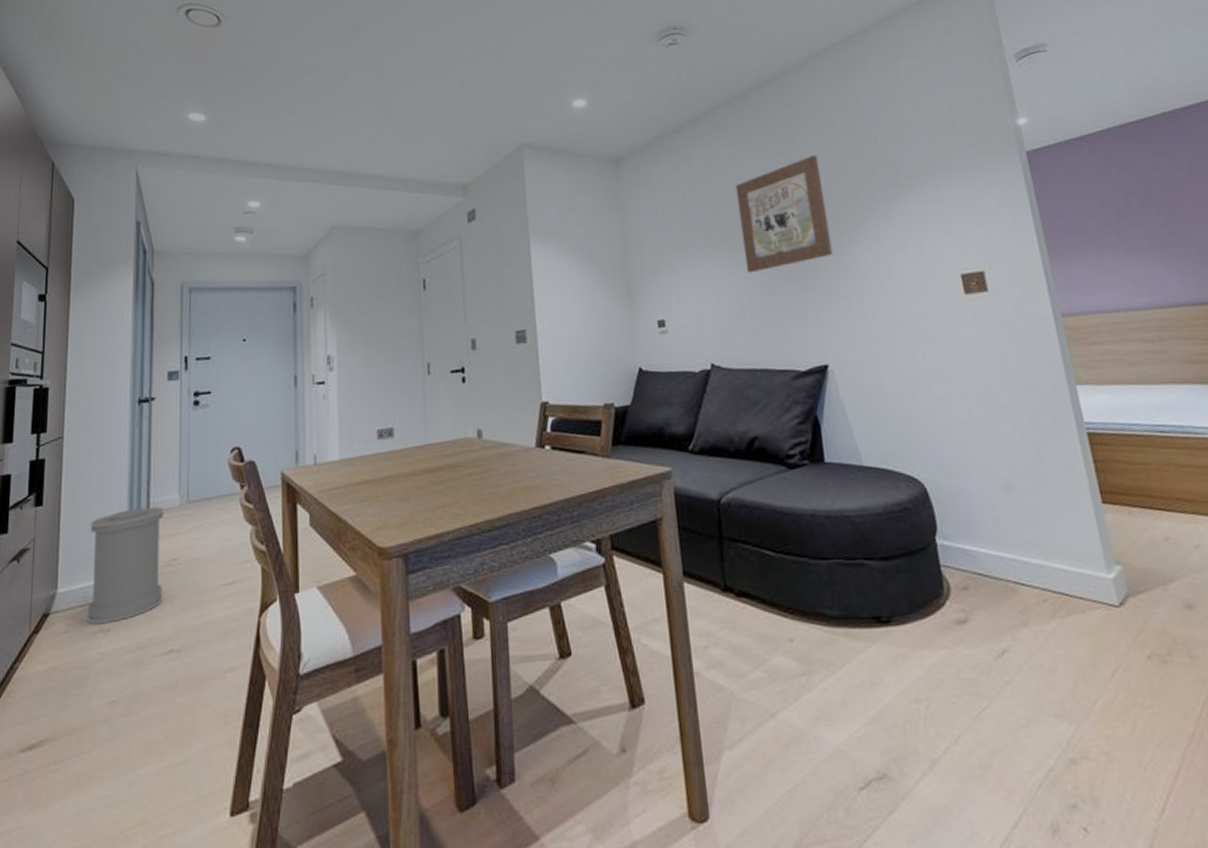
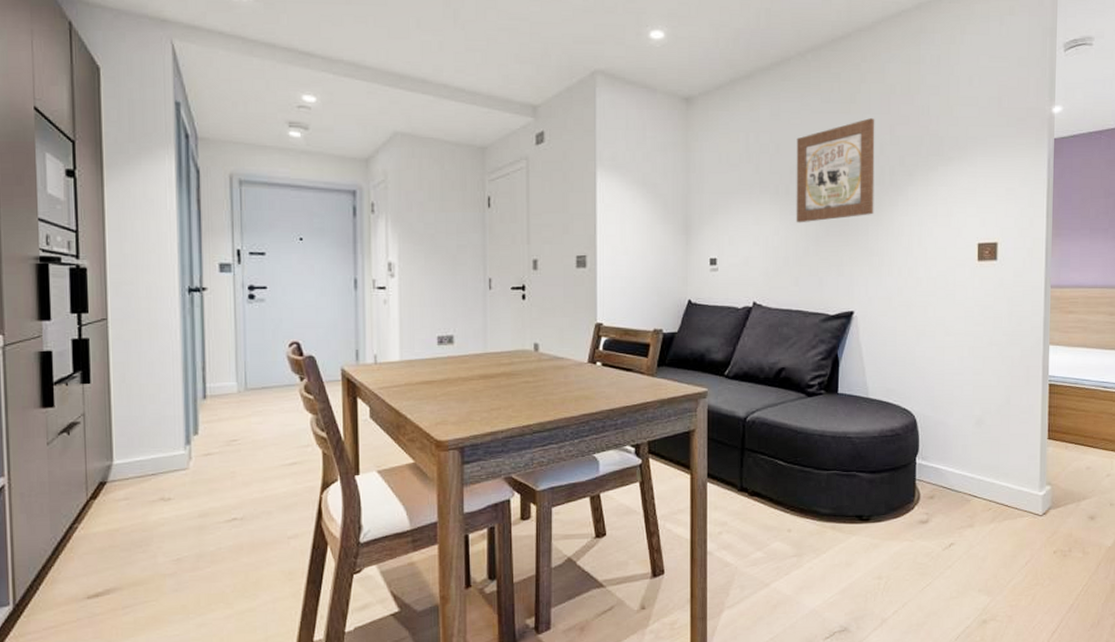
trash can: present [87,507,165,624] -> none [143,392,225,492]

